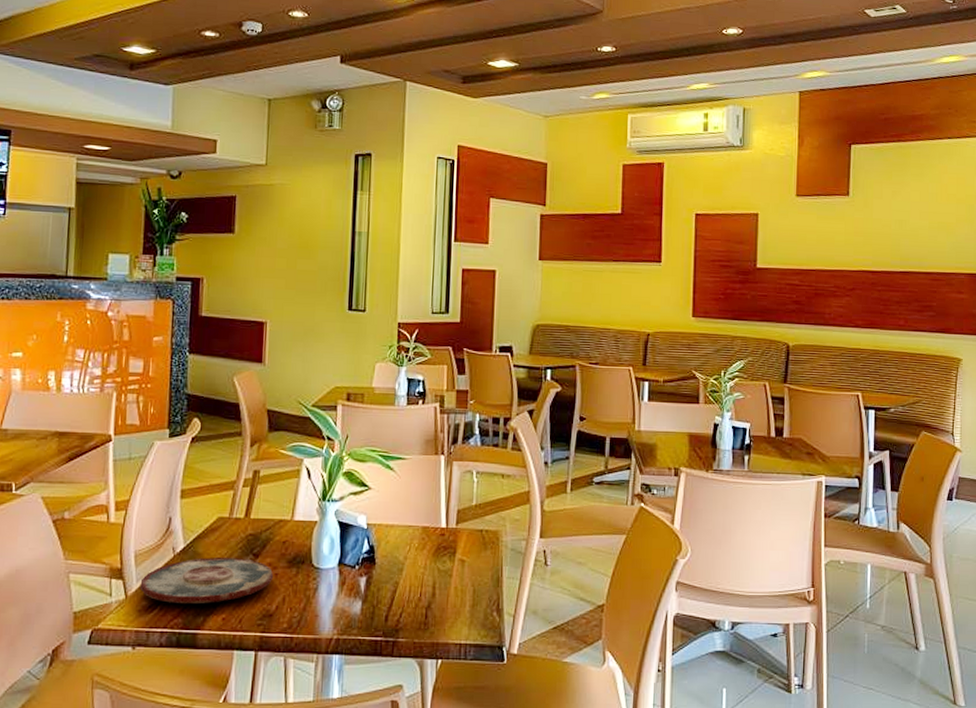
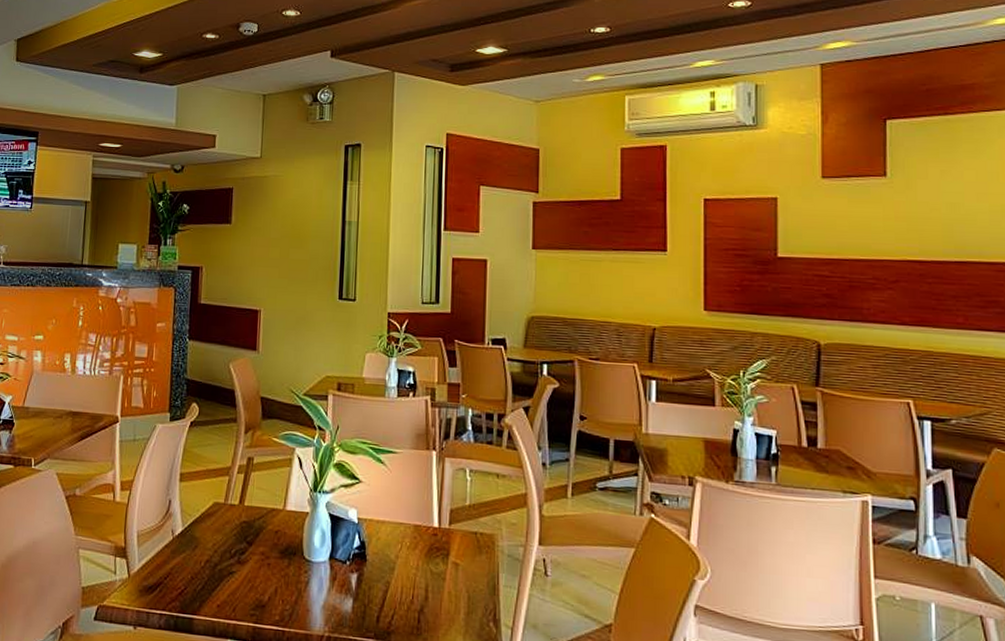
plate: present [140,557,274,603] -> none [141,542,266,589]

